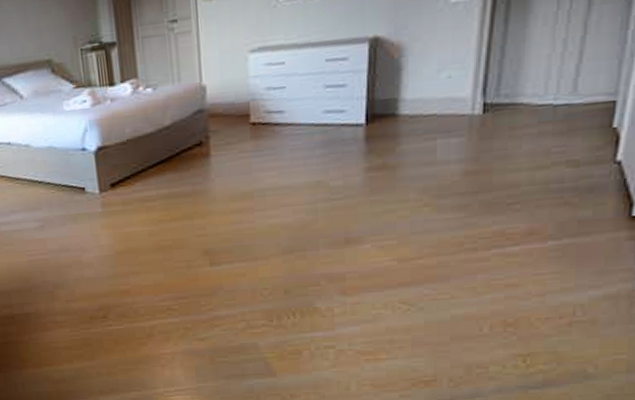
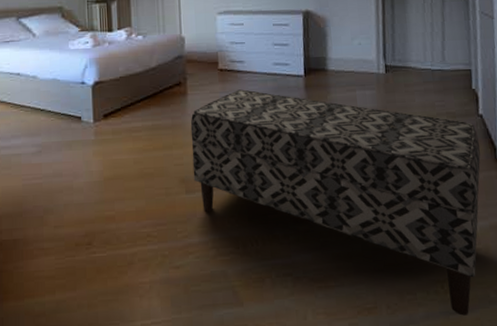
bench: none [214,146,609,390] -> present [190,89,481,316]

